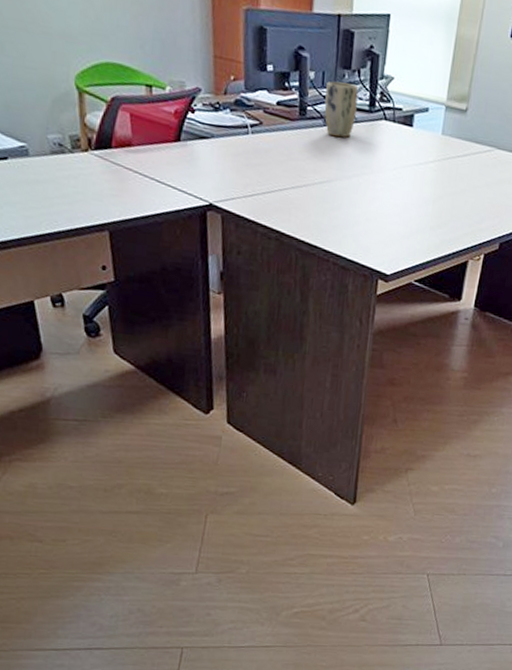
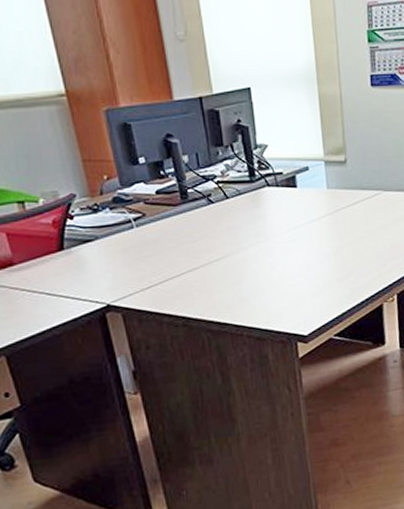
plant pot: present [324,81,359,138] -> none [202,159,239,213]

